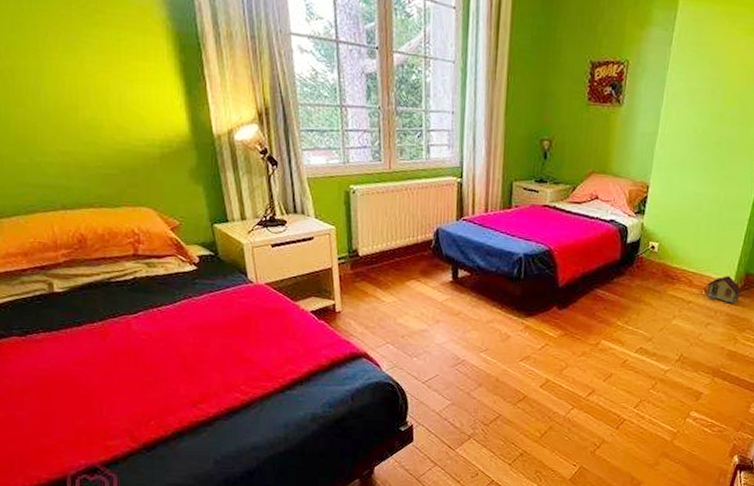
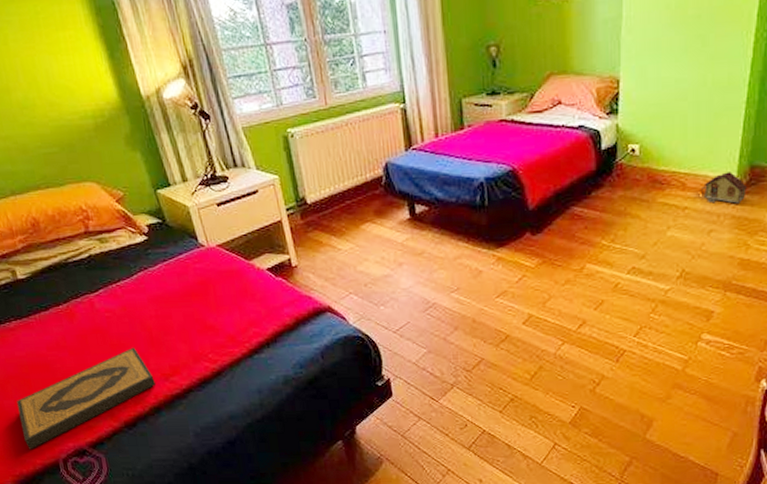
hardback book: none [31,371,182,464] -> present [17,347,155,450]

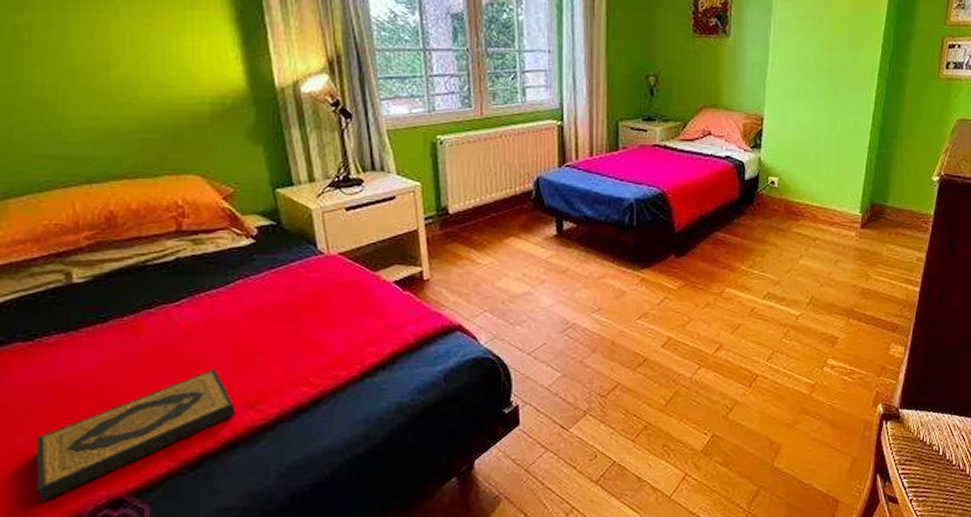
toy house: present [700,172,747,204] -> none [829,208,868,237]

